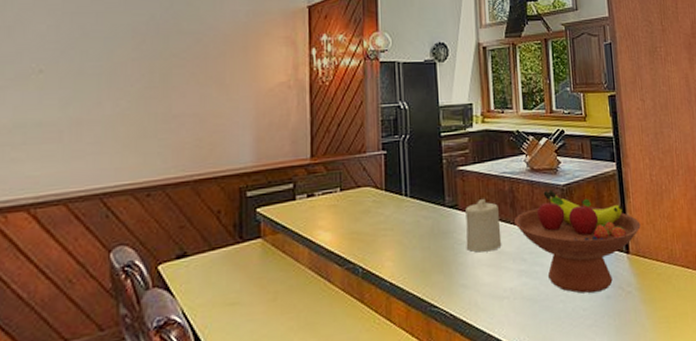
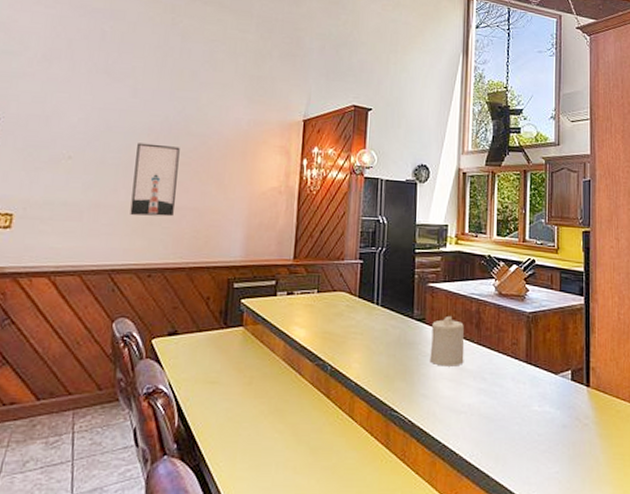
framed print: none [119,47,171,129] -> present [130,143,180,217]
fruit bowl: present [514,189,641,294] -> none [478,315,604,419]

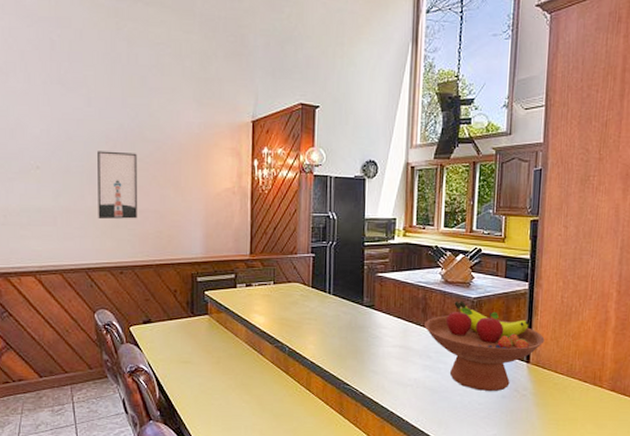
candle: present [429,315,465,367] -> none [378,302,411,347]
fruit bowl: none [478,315,604,419] -> present [424,300,545,391]

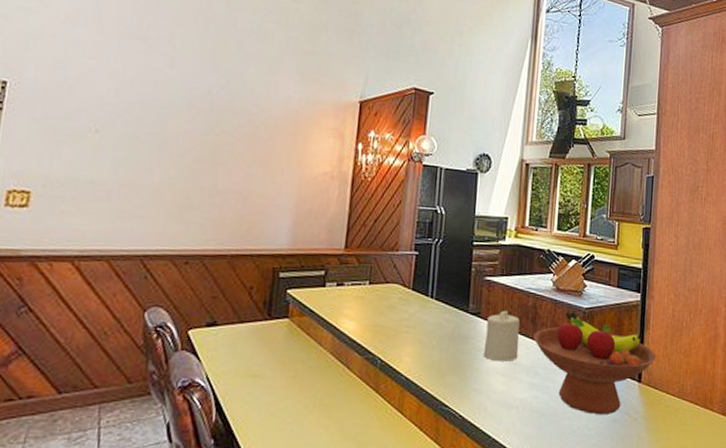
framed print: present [97,151,137,219] -> none [165,118,223,200]
candle: none [378,302,411,347] -> present [483,310,520,361]

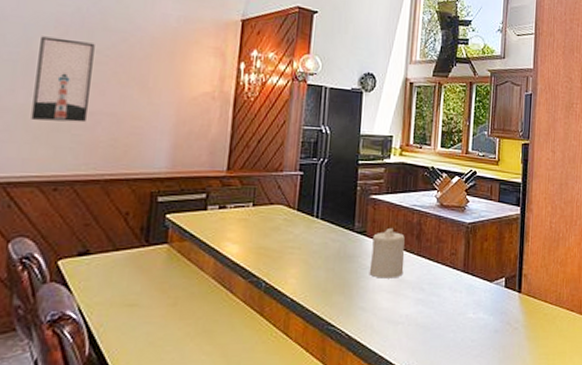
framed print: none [165,118,223,200] -> present [31,36,95,123]
fruit bowl: present [533,310,656,414] -> none [418,226,535,326]

